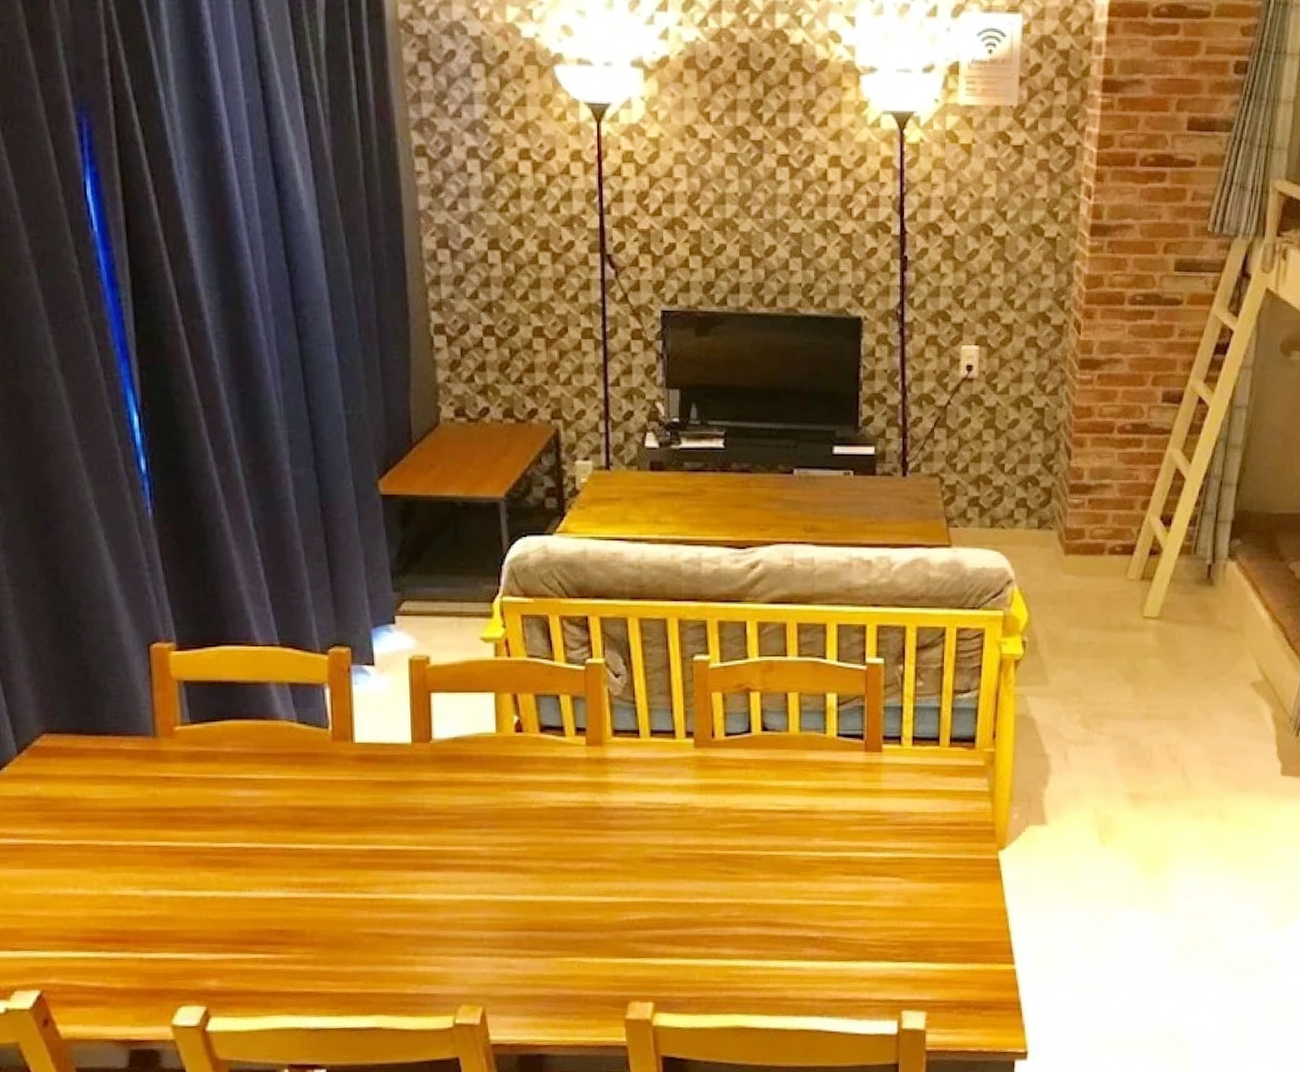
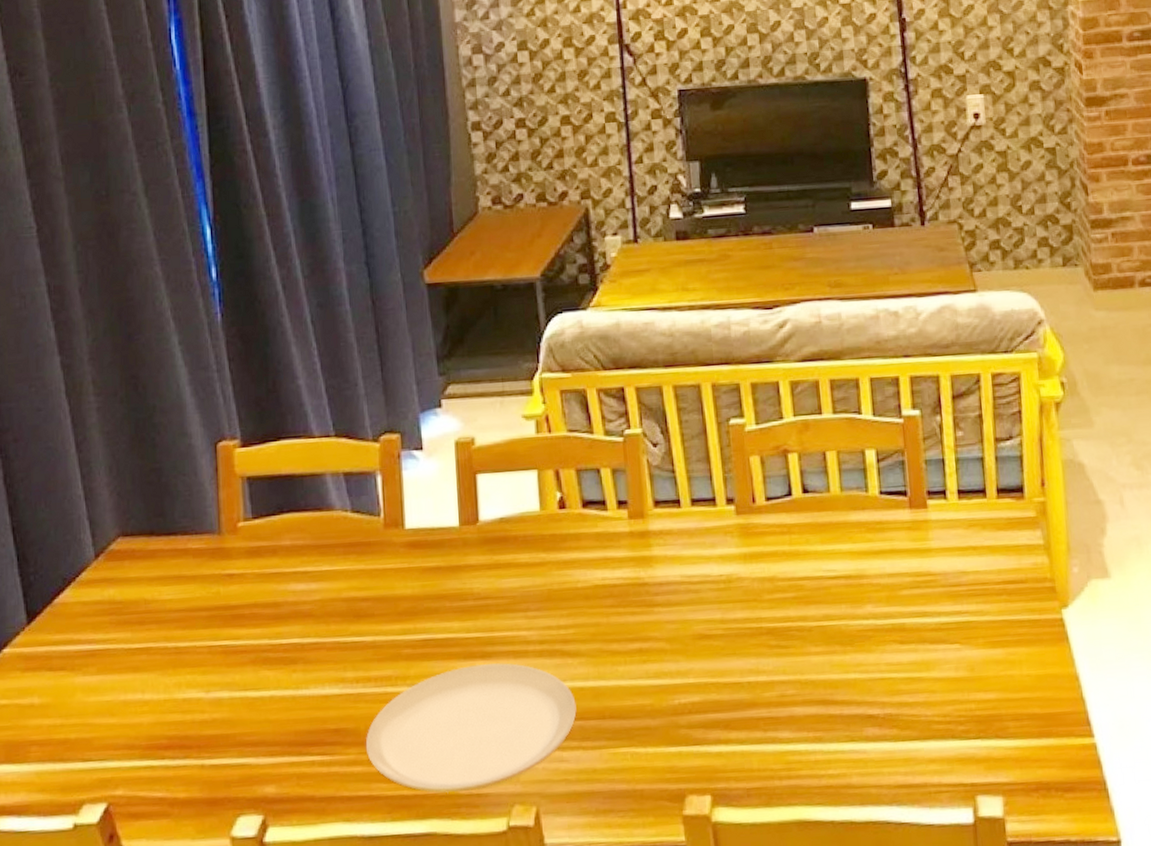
plate: none [311,875,526,993] -> present [365,663,577,794]

